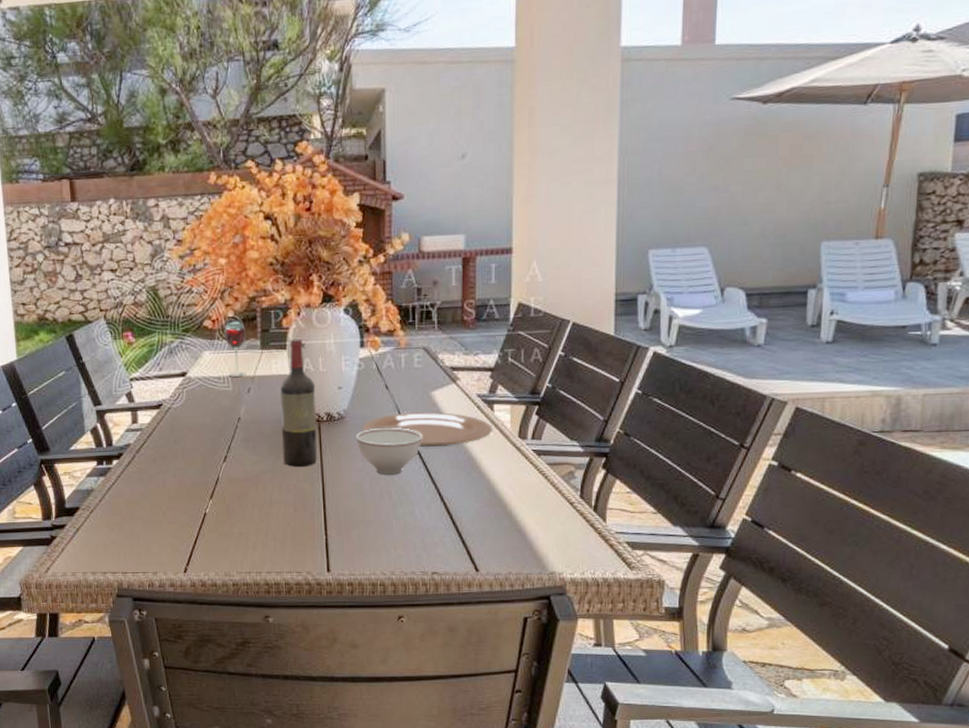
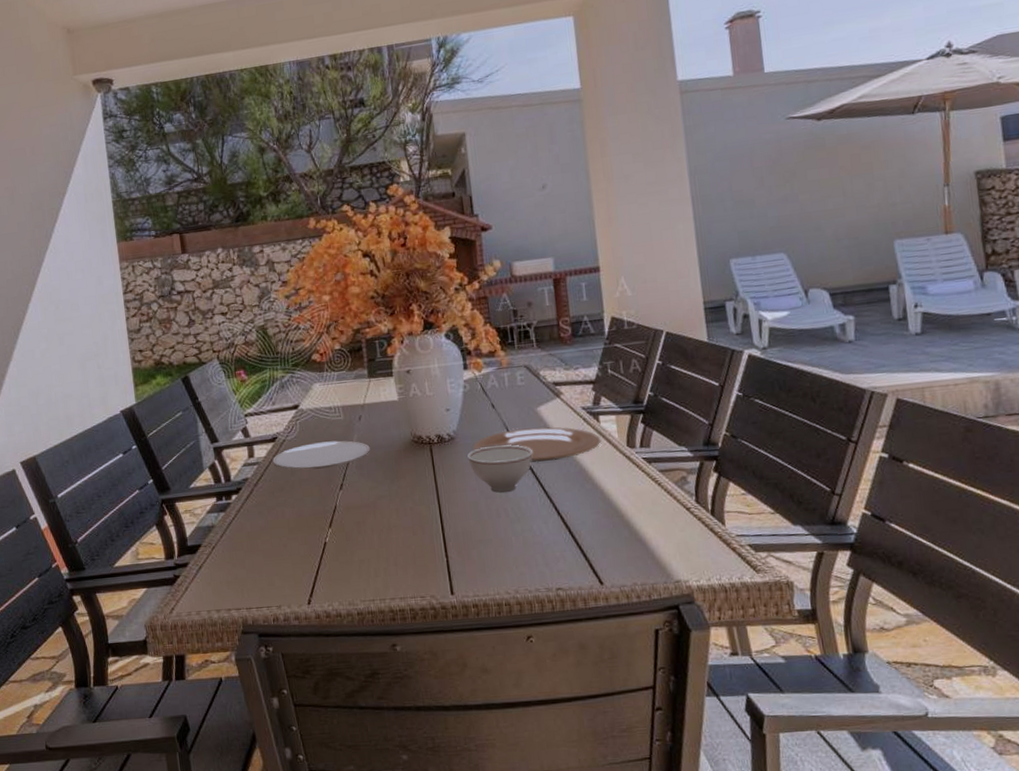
plate: none [157,412,257,440] -> present [273,440,370,470]
wineglass: present [224,319,246,377] -> none [332,350,356,407]
wine bottle: present [280,339,318,467] -> none [390,365,431,490]

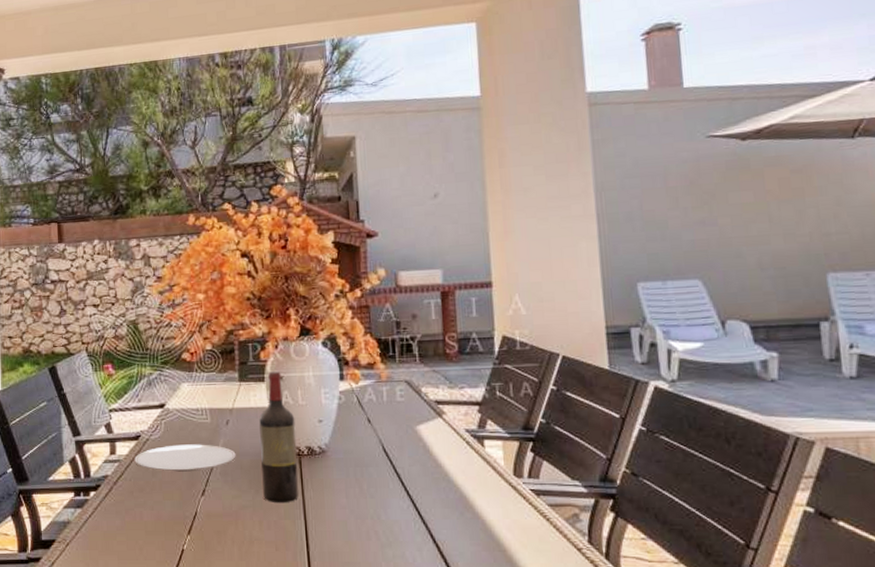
wine bottle: none [390,365,431,490] -> present [259,371,299,502]
bowl: present [466,444,534,493] -> none [337,462,410,515]
plate: present [472,426,602,463] -> none [345,447,485,485]

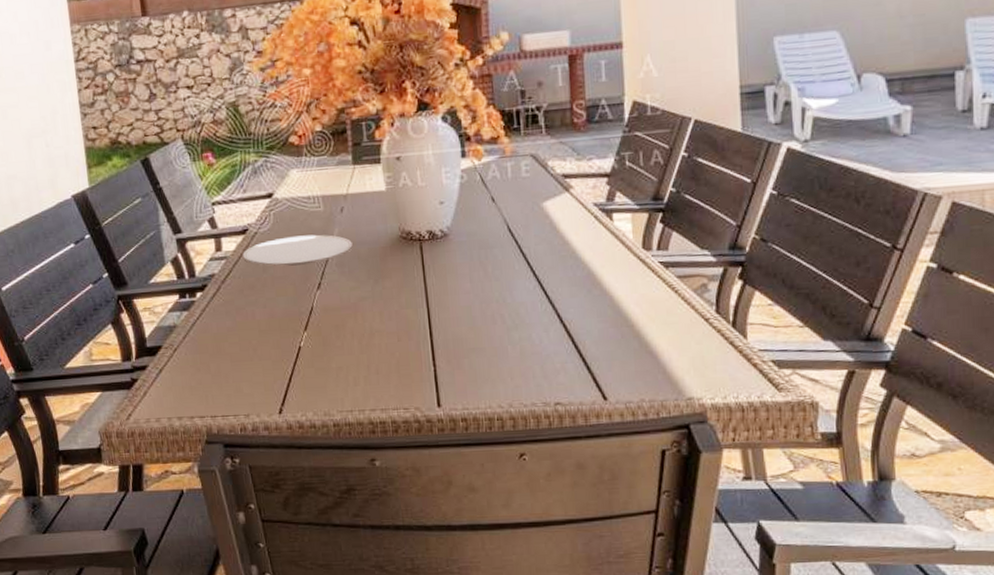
wine bottle: present [259,371,299,502] -> none [376,151,420,292]

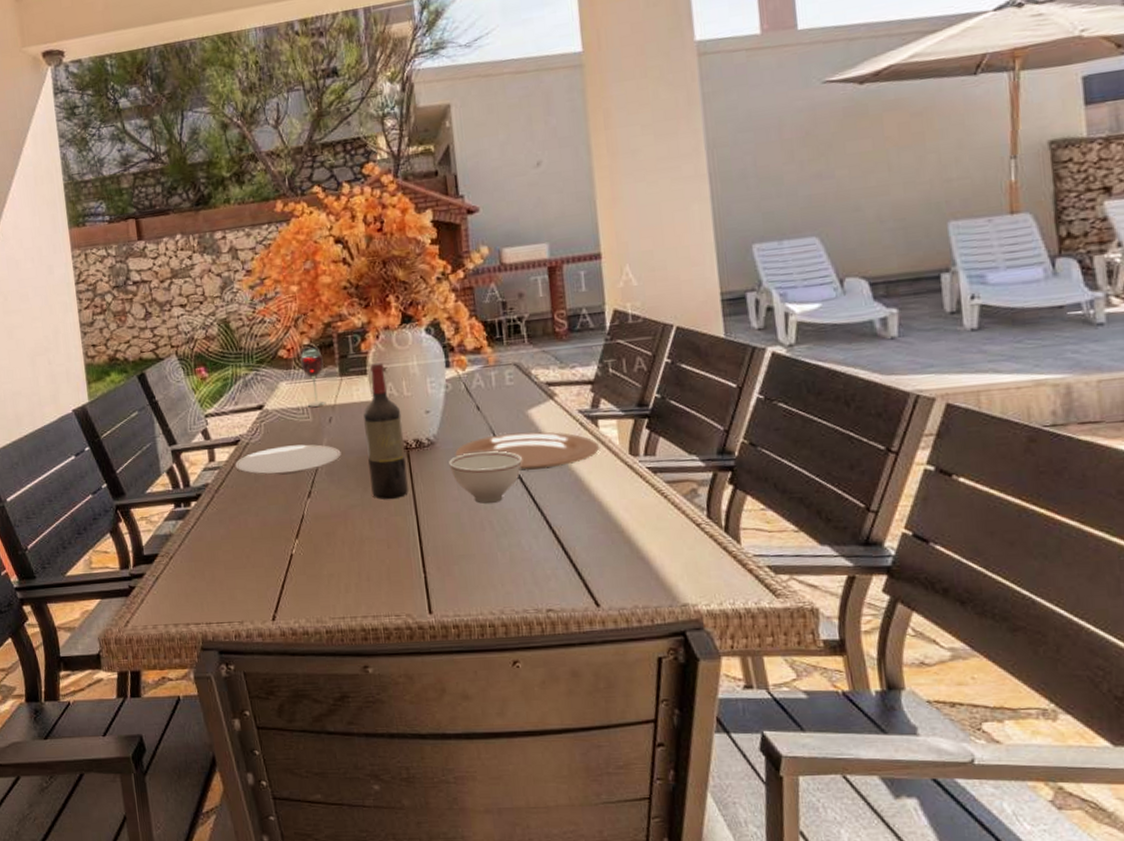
wineglass: none [312,133,338,196] -> present [300,346,326,407]
wine bottle: none [376,151,420,292] -> present [363,362,408,499]
bowl: none [461,243,537,298] -> present [448,450,523,504]
plate: none [468,224,614,265] -> present [455,431,600,471]

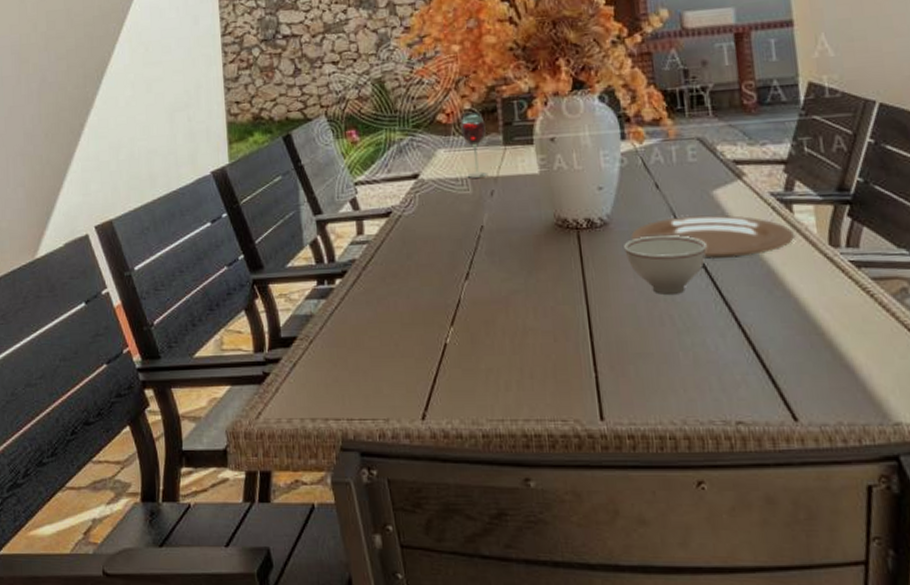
plate: present [235,444,341,475] -> none [386,219,504,253]
wine bottle: present [363,362,408,499] -> none [529,132,578,285]

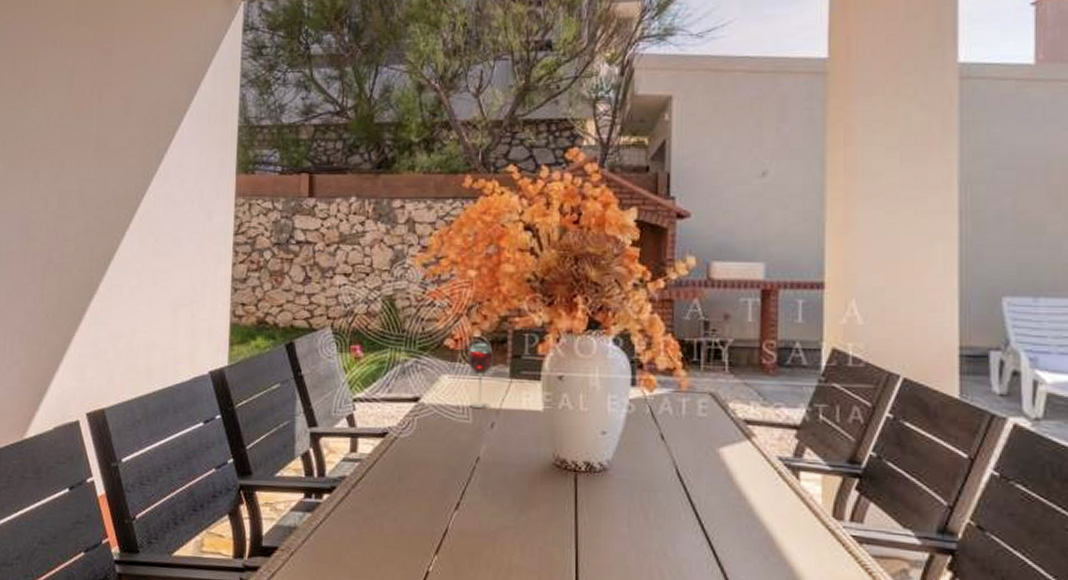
bowl: present [623,234,708,296] -> none [620,486,707,550]
plate: present [630,214,796,260] -> none [629,470,799,519]

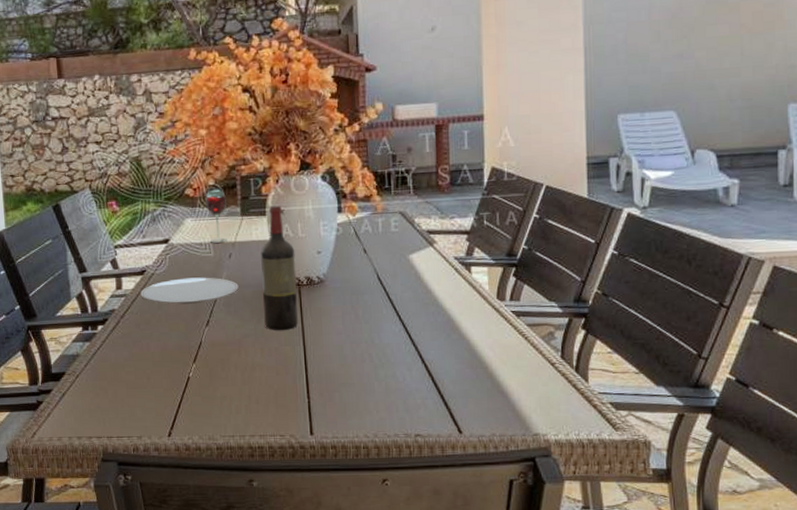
plate: none [379,446,500,480] -> present [140,277,239,305]
wine bottle: none [529,369,574,526] -> present [261,205,298,330]

